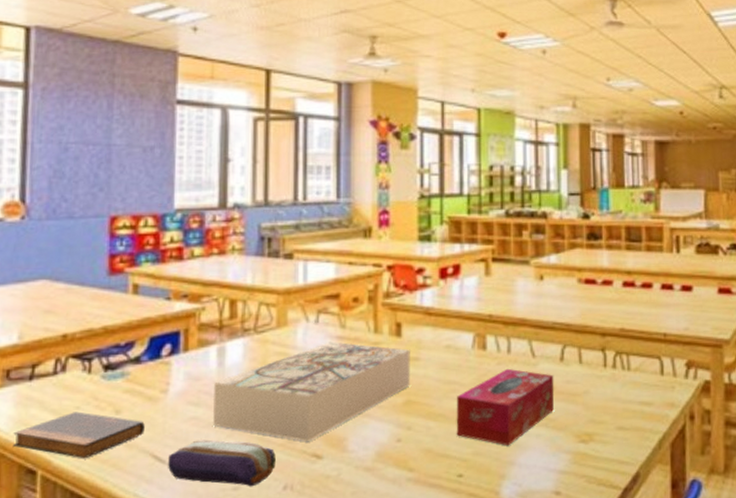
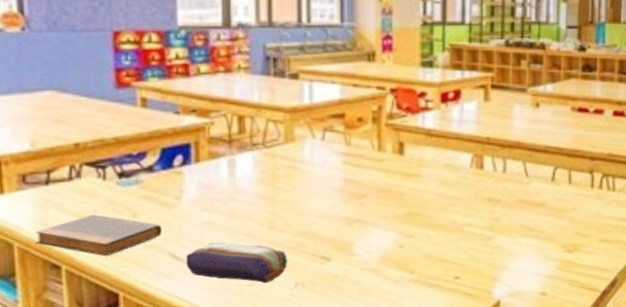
board game: present [213,342,410,442] -> none [226,157,412,246]
tissue box: present [456,368,555,446] -> none [454,186,545,254]

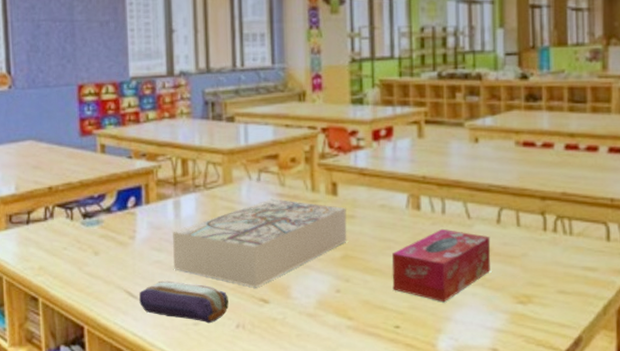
book: present [35,214,162,257] -> none [18,252,119,291]
board game: none [226,157,412,246] -> present [173,198,347,288]
tissue box: none [454,186,545,254] -> present [391,228,491,303]

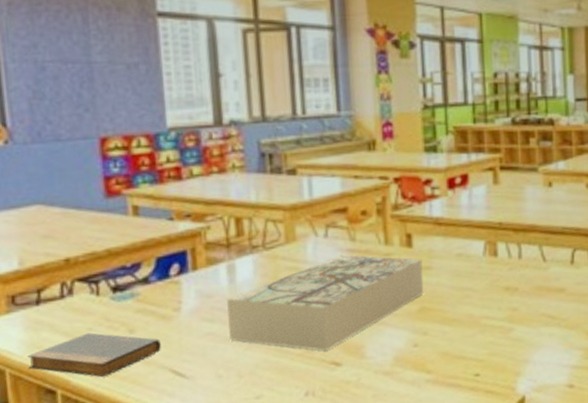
book: none [18,252,119,291] -> present [27,333,161,378]
pencil case: present [139,280,229,324] -> none [188,353,296,395]
tissue box: present [391,228,491,303] -> none [470,273,566,346]

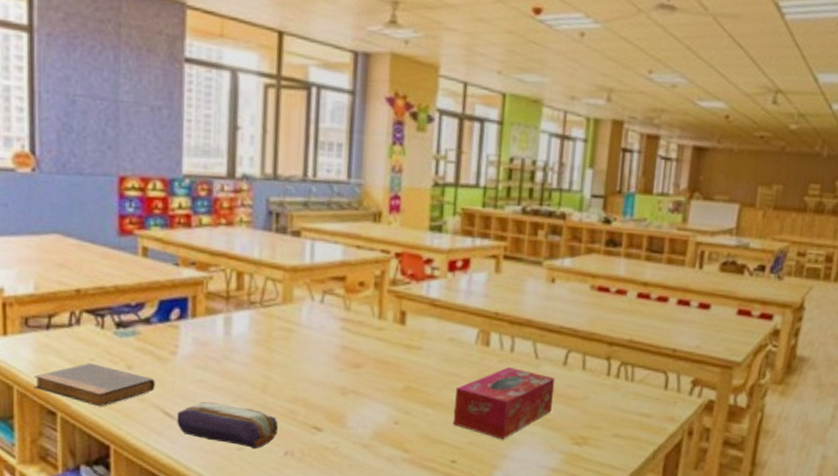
pencil case: none [188,353,296,395] -> present [177,401,278,450]
board game: present [227,255,424,351] -> none [219,322,413,415]
tissue box: none [470,273,566,346] -> present [453,366,555,440]

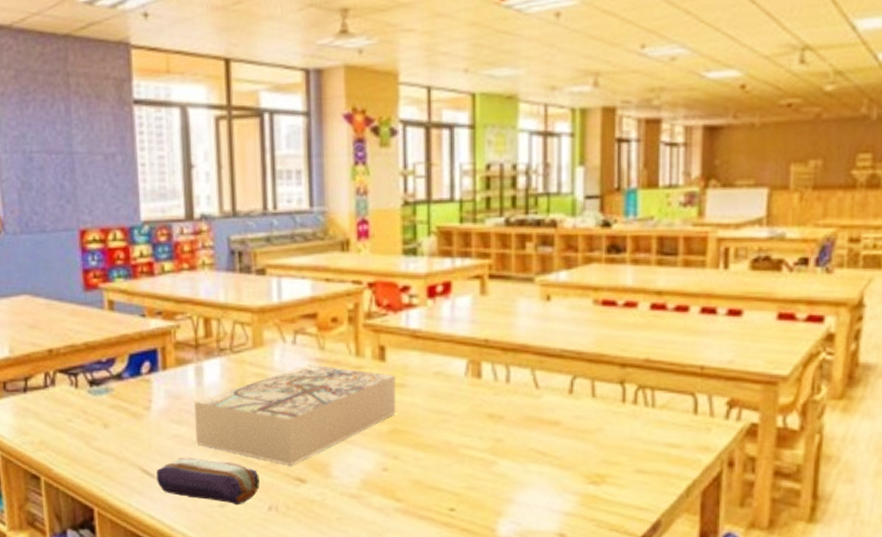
book: present [34,363,155,407] -> none [16,424,132,469]
board game: none [219,322,413,415] -> present [194,364,396,466]
tissue box: present [453,366,555,440] -> none [447,399,561,483]

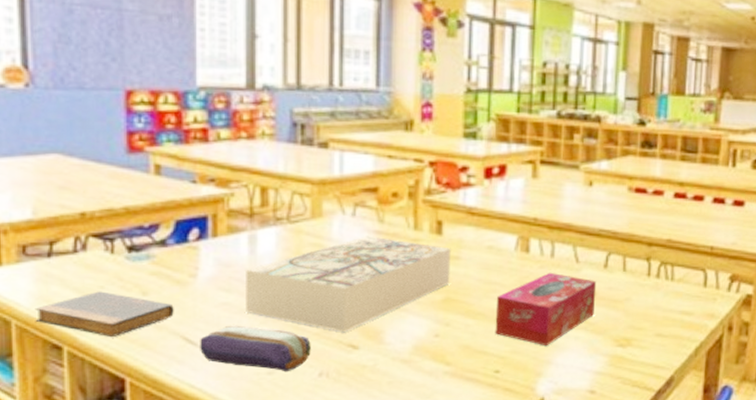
book: none [16,424,132,469] -> present [35,291,174,338]
tissue box: none [447,399,561,483] -> present [495,272,597,346]

